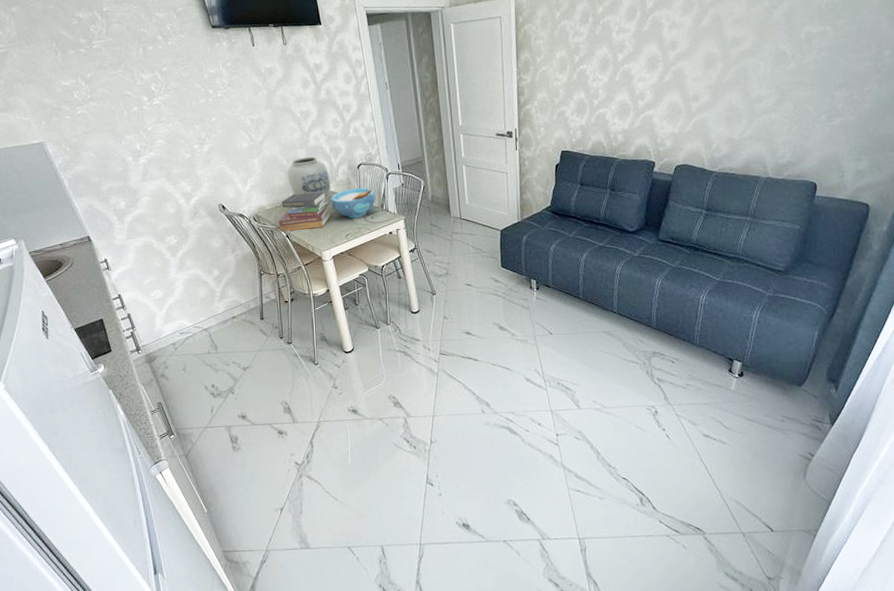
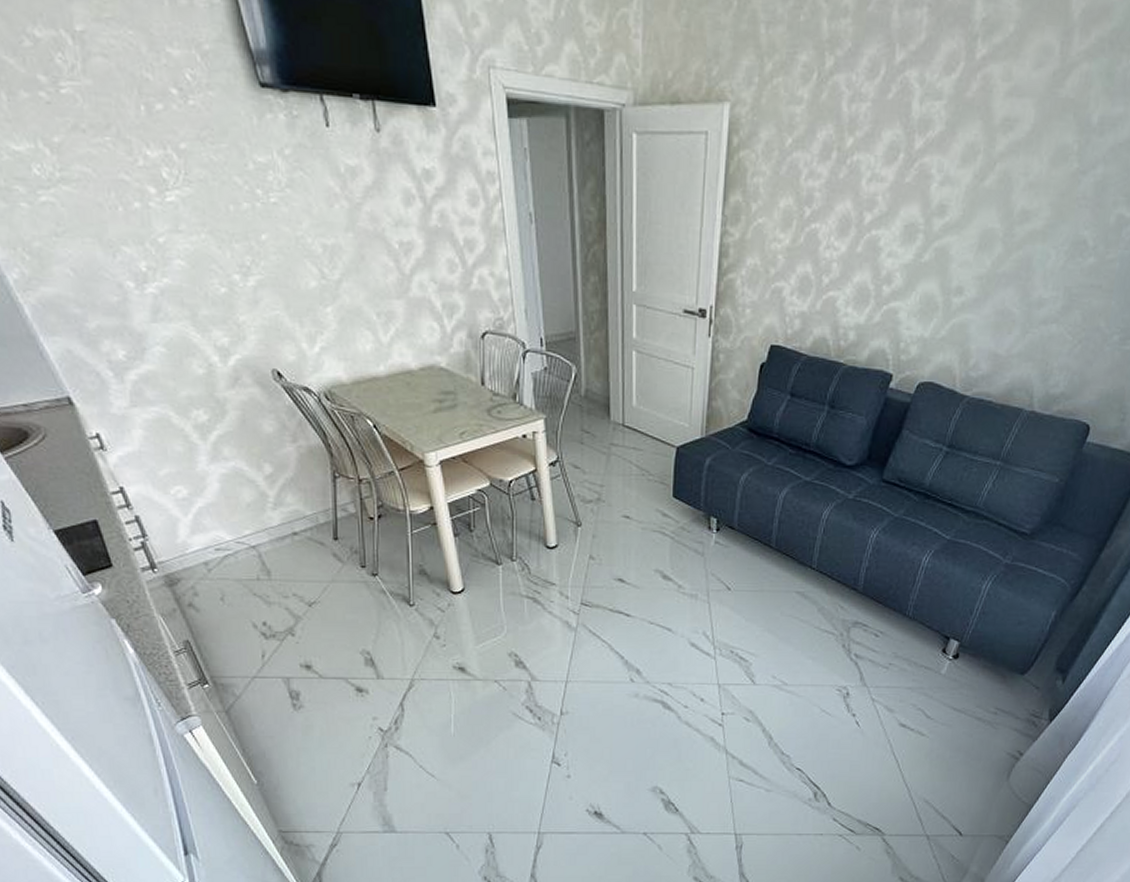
books: present [278,192,331,232] -> none [362,365,440,420]
vase: present [286,156,331,207] -> none [376,312,441,389]
bowl: present [330,187,377,219] -> none [439,366,507,411]

